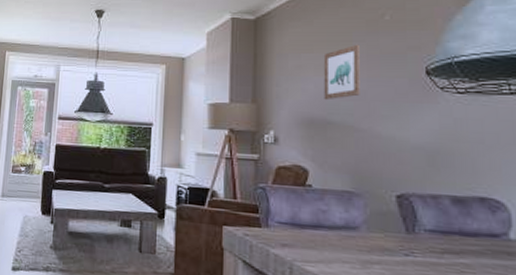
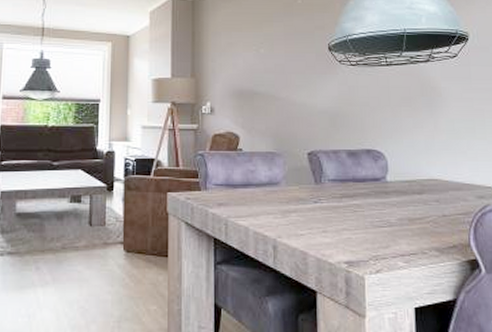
wall art: present [323,44,360,101] -> none [250,24,280,74]

